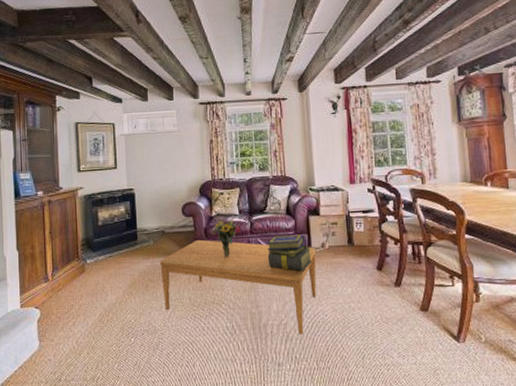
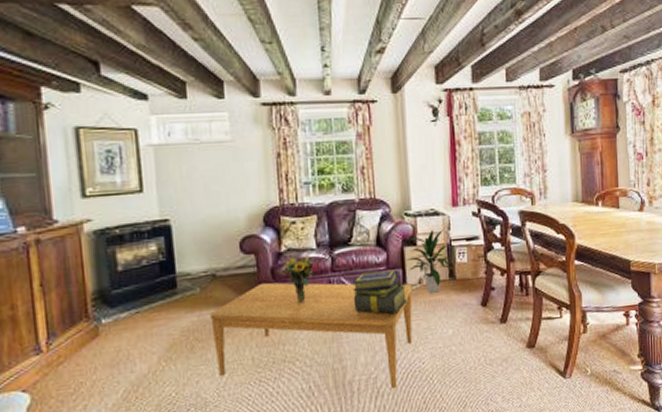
indoor plant: none [310,203,351,256] -> present [405,229,453,294]

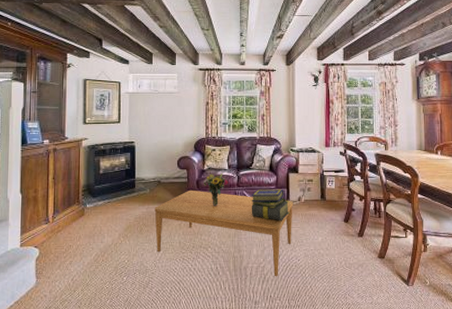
indoor plant: present [405,229,453,294] -> none [290,163,324,209]

